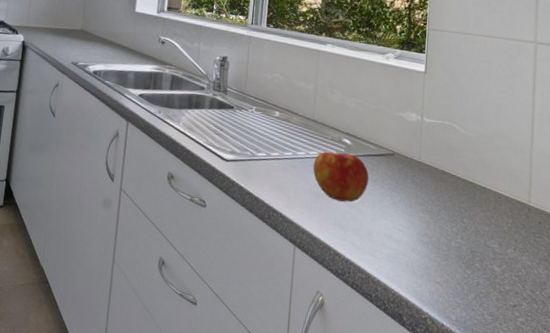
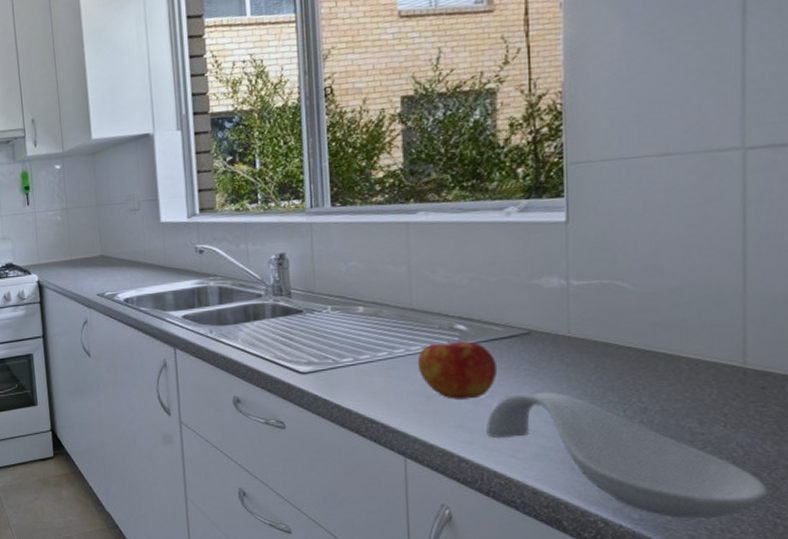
spoon rest: none [356,202,540,325] -> present [486,393,768,519]

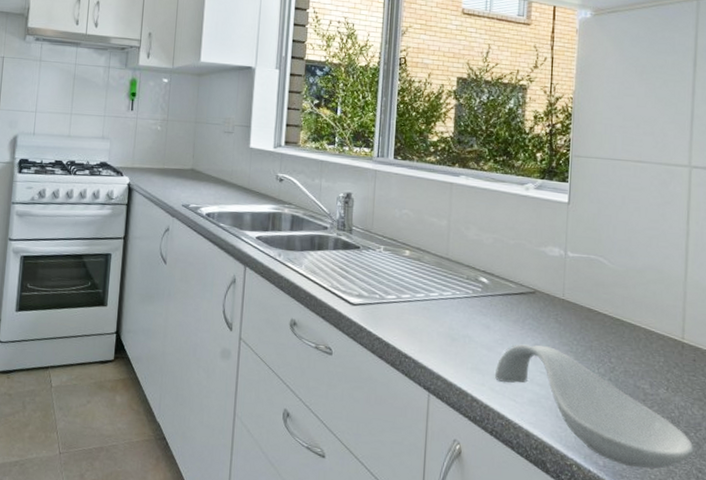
apple: present [417,341,498,399] -> none [447,292,509,345]

